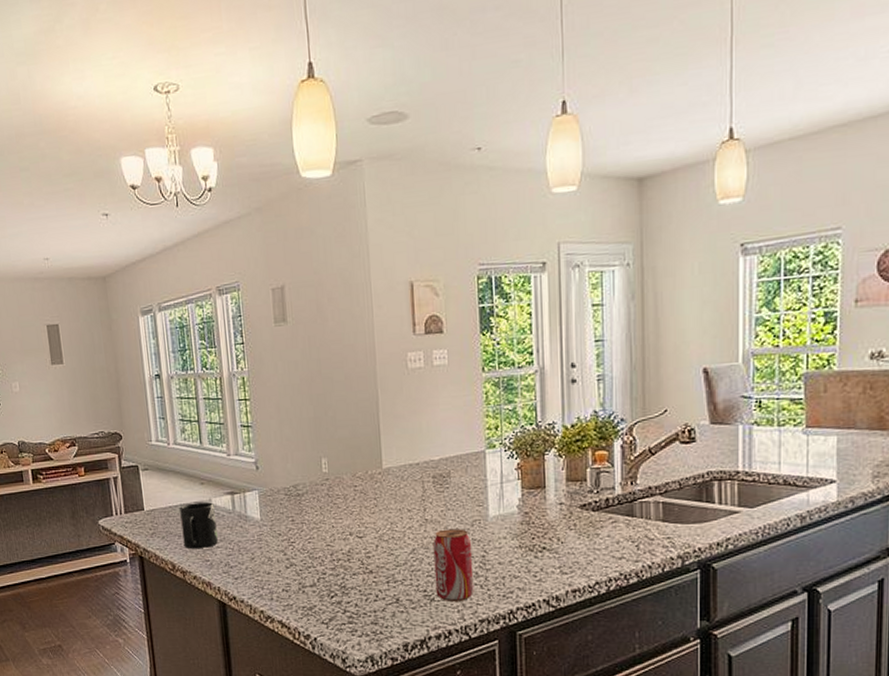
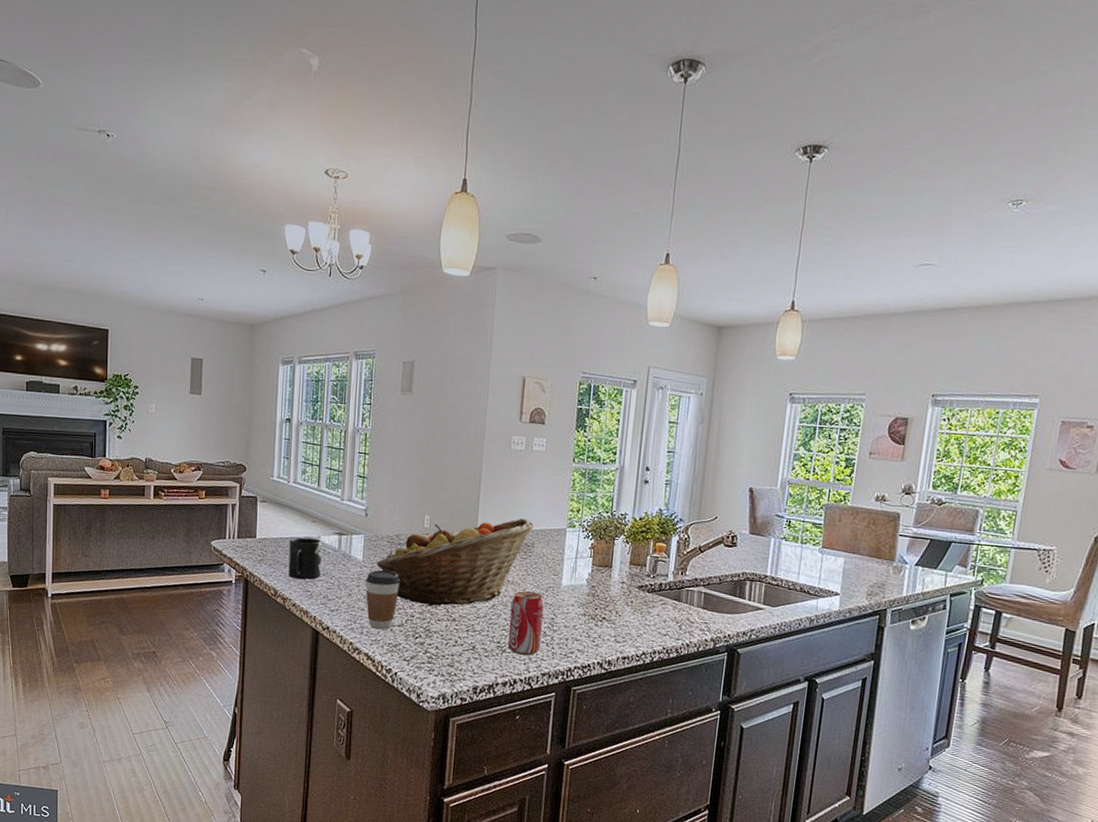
coffee cup: none [267,526,306,593] -> present [366,569,401,630]
fruit basket: none [276,445,448,559] -> present [376,518,535,606]

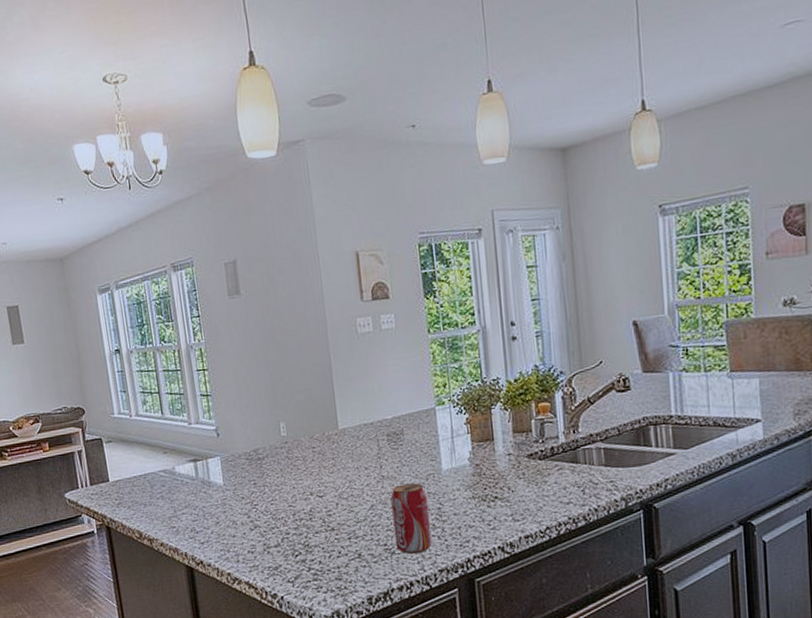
mug: present [288,537,322,580] -> none [144,470,183,517]
coffee cup: present [366,569,401,630] -> none [231,489,269,555]
fruit basket: present [376,518,535,606] -> none [239,405,400,519]

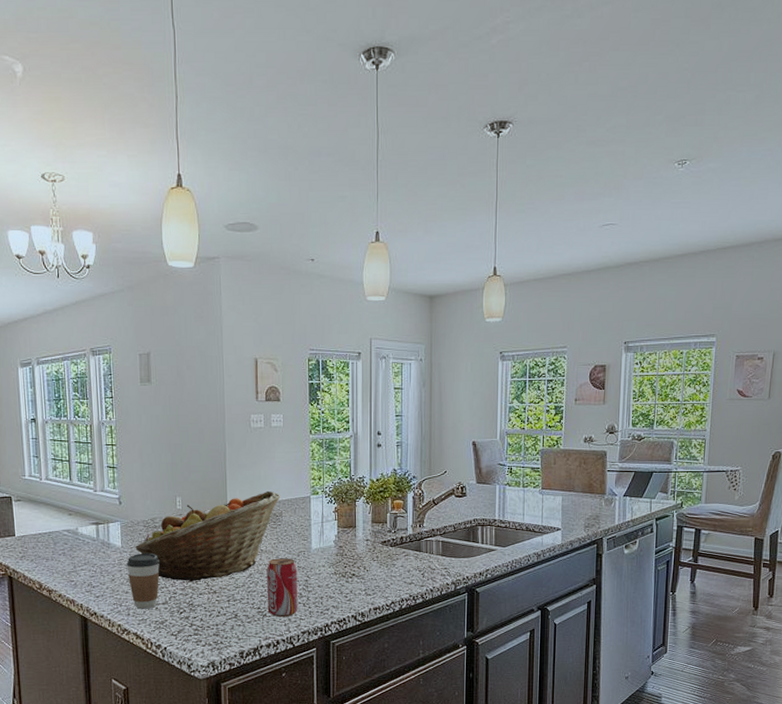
coffee cup: none [231,489,269,555] -> present [127,552,160,609]
fruit basket: none [239,405,400,519] -> present [135,490,281,581]

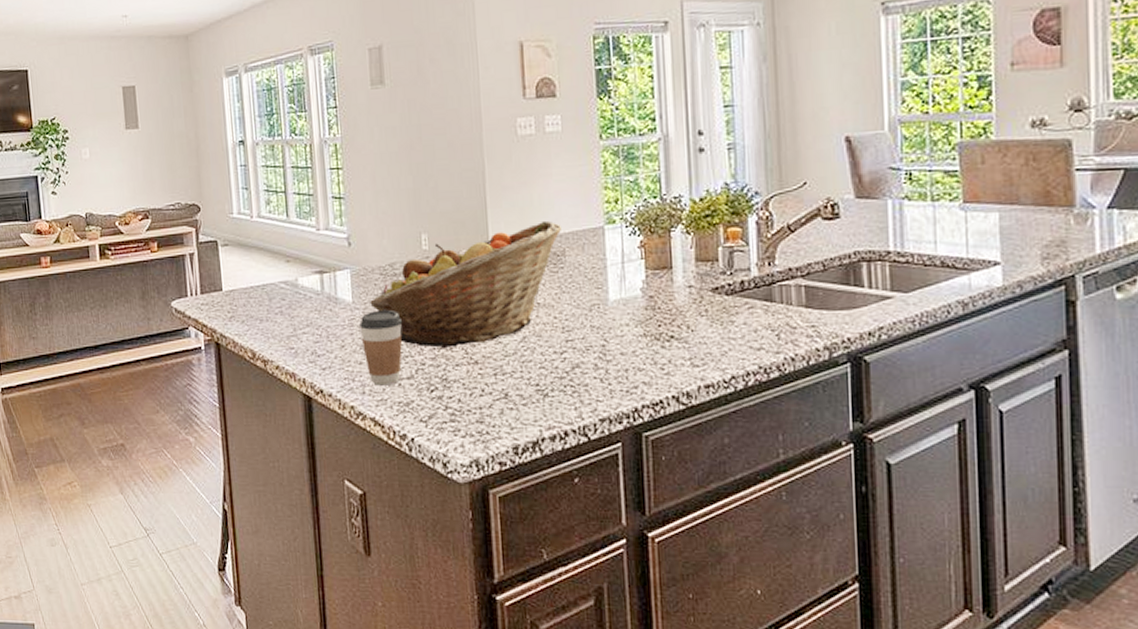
beverage can: present [266,558,298,618] -> none [546,314,594,399]

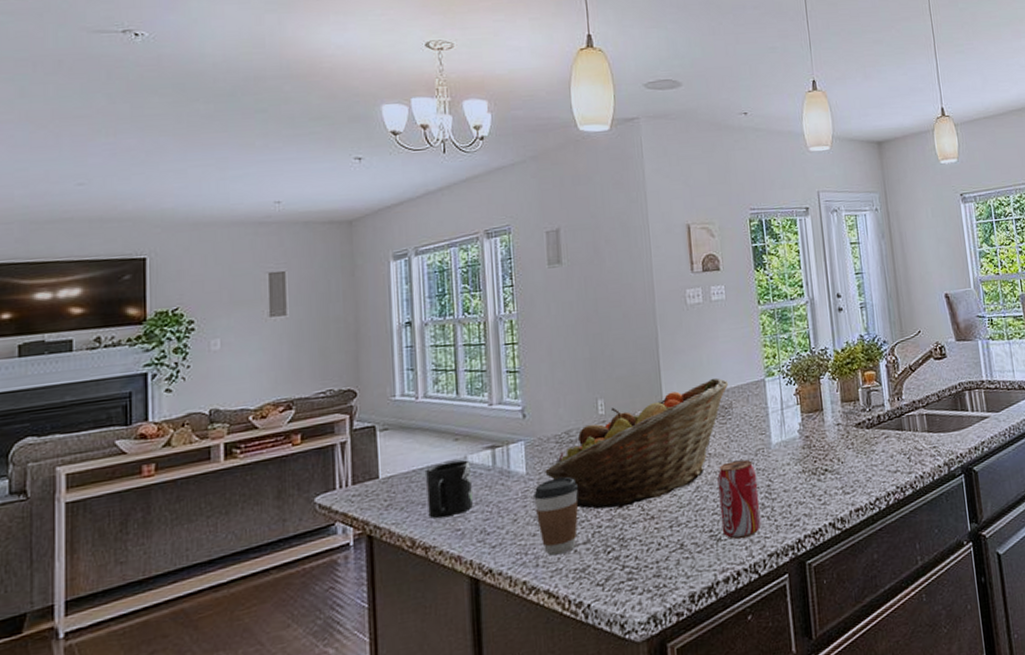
mug: none [262,282,304,335] -> present [426,460,473,519]
beverage can: none [546,314,594,399] -> present [717,459,762,540]

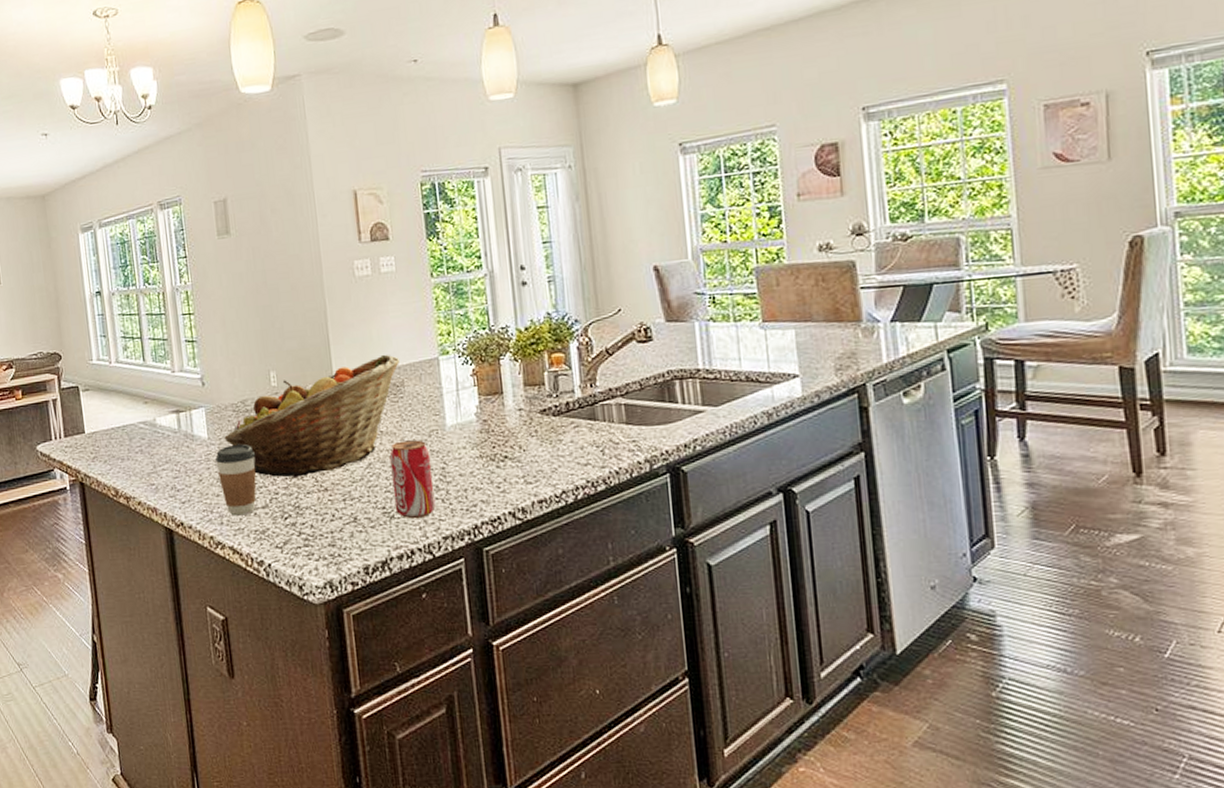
mug: present [426,460,473,519] -> none [122,422,164,473]

